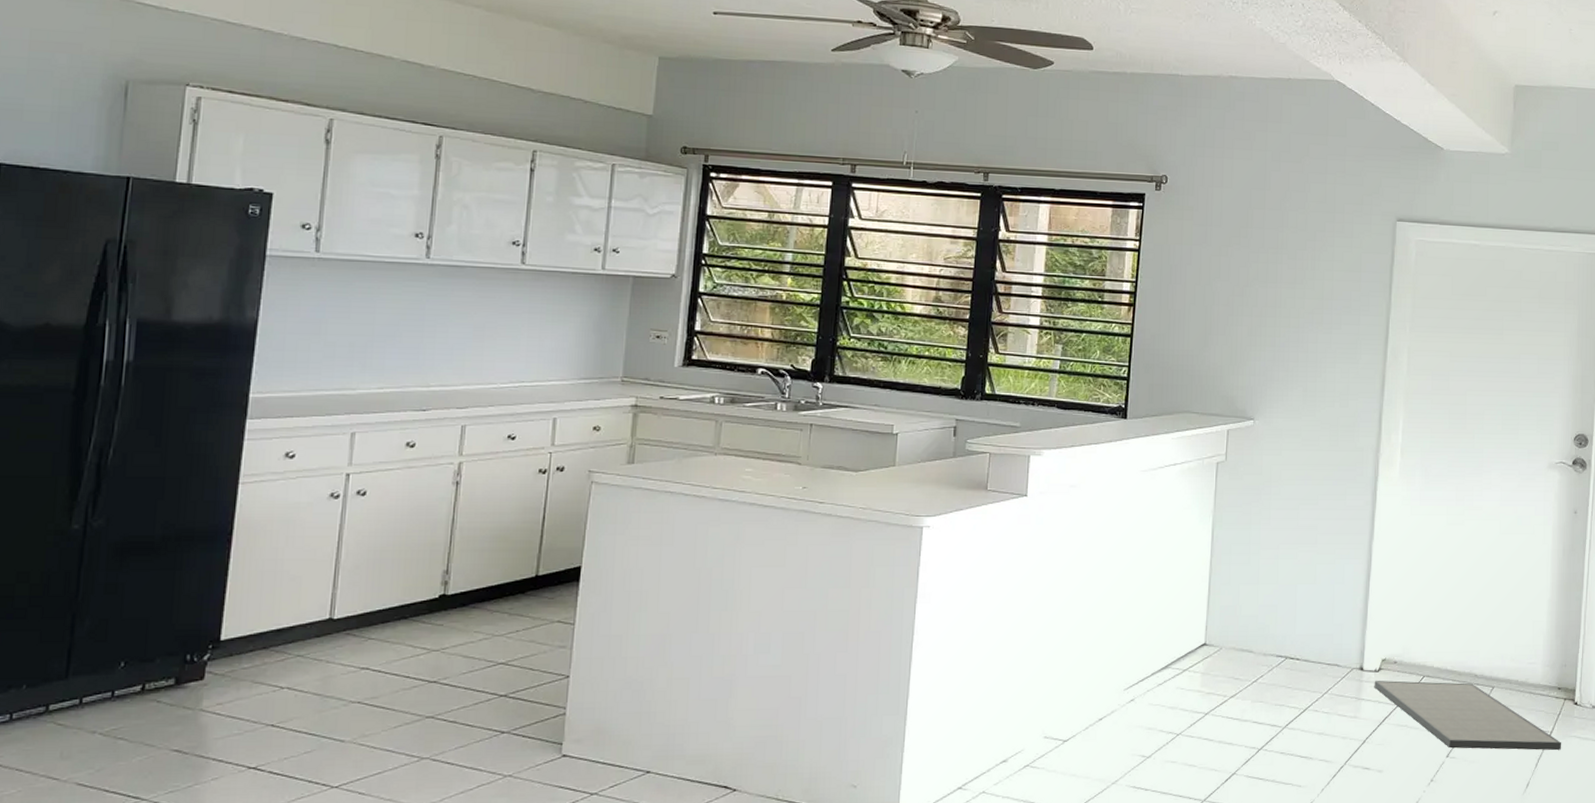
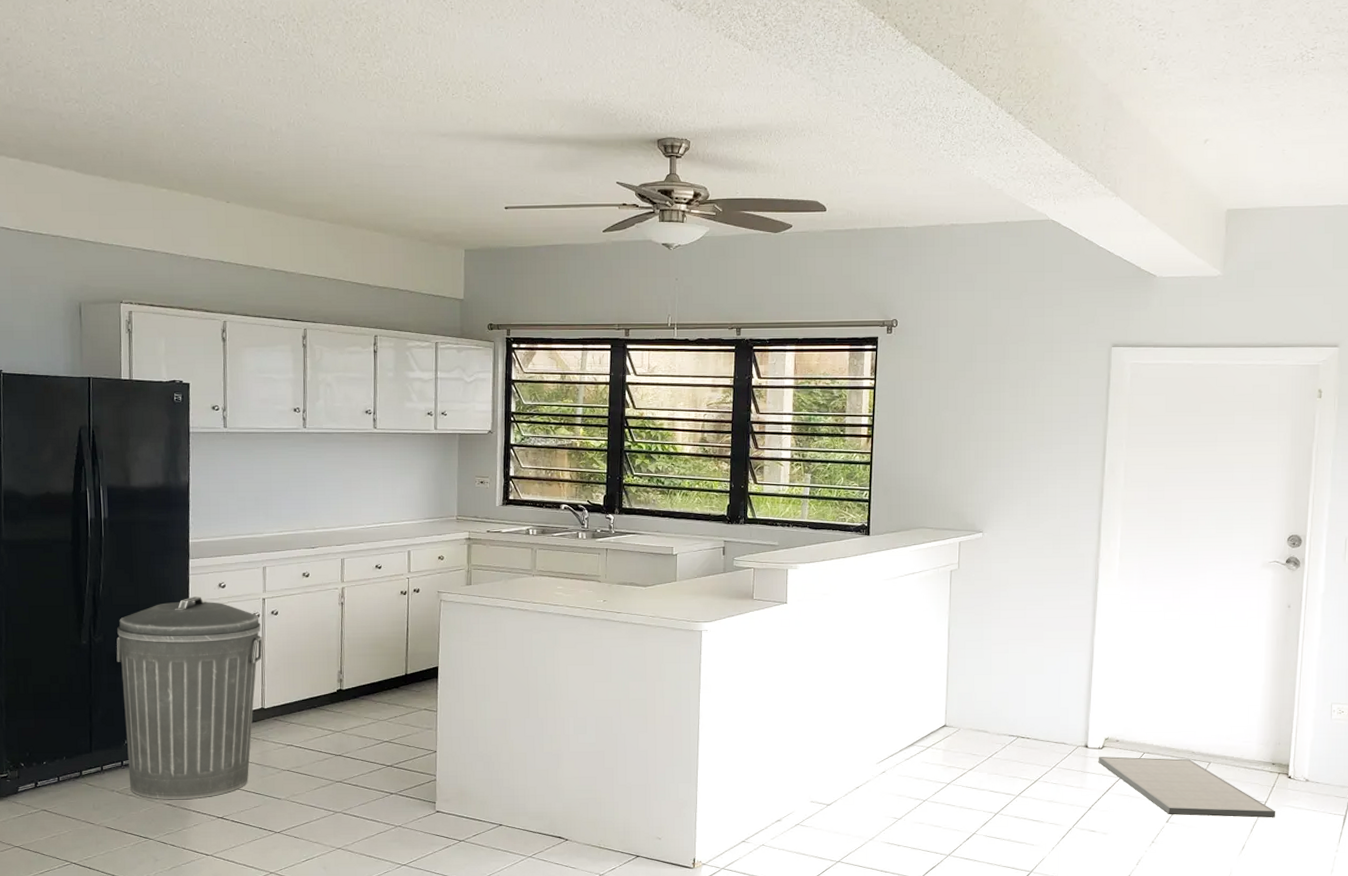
trash can: none [121,469,341,745] -> present [116,596,263,800]

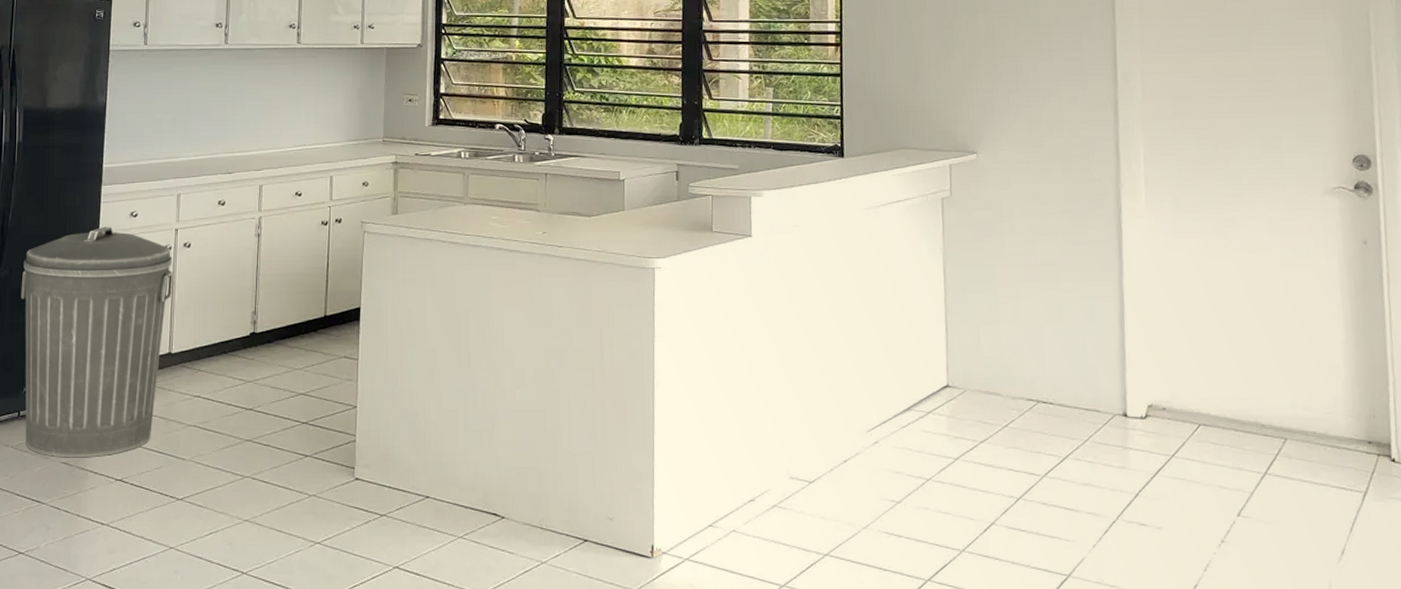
doormat: present [1098,756,1276,818] -> none [1141,429,1381,513]

